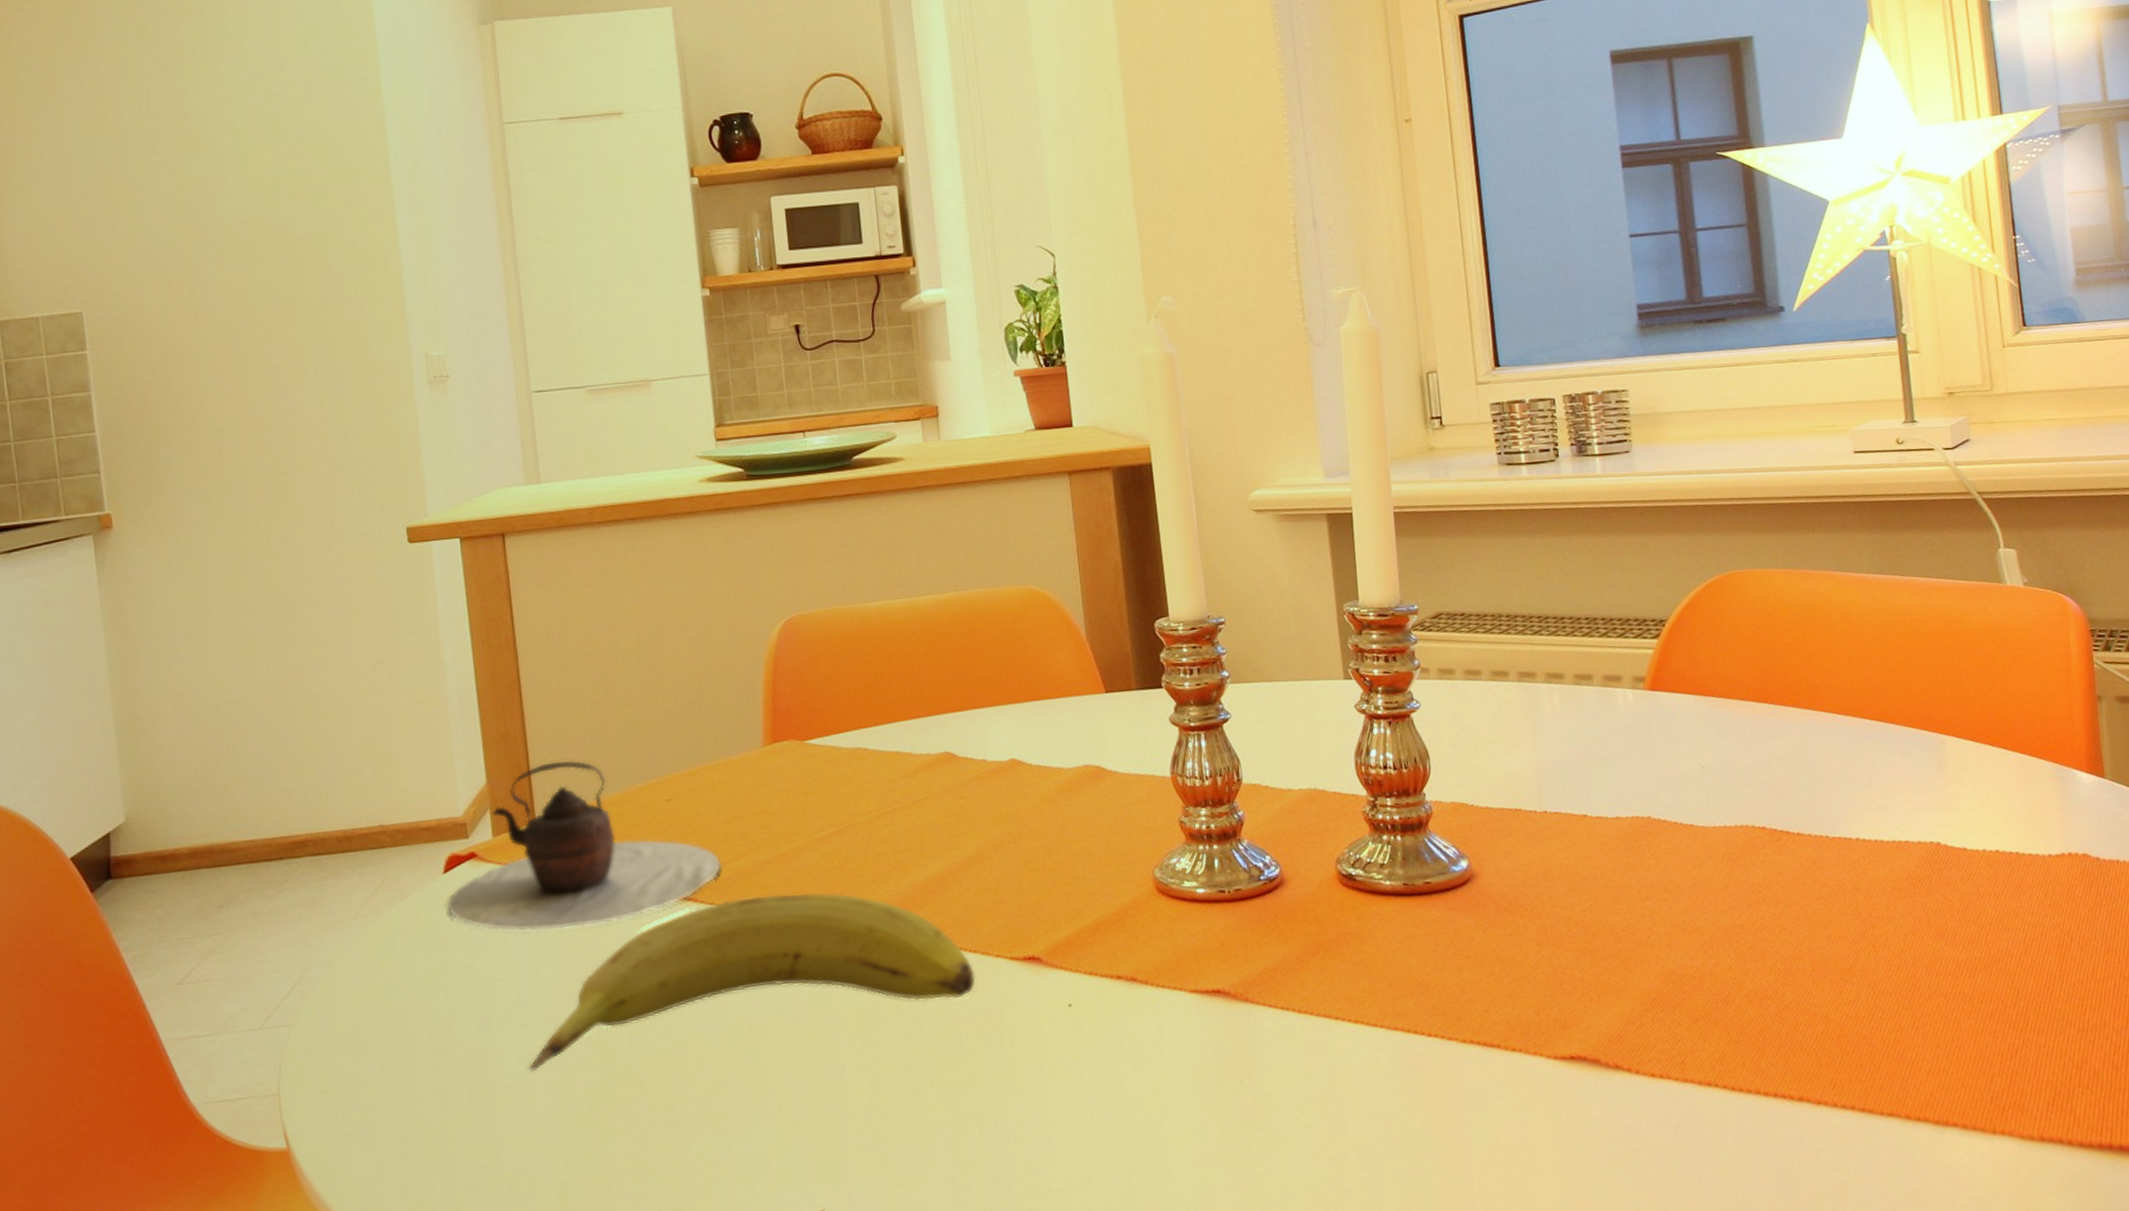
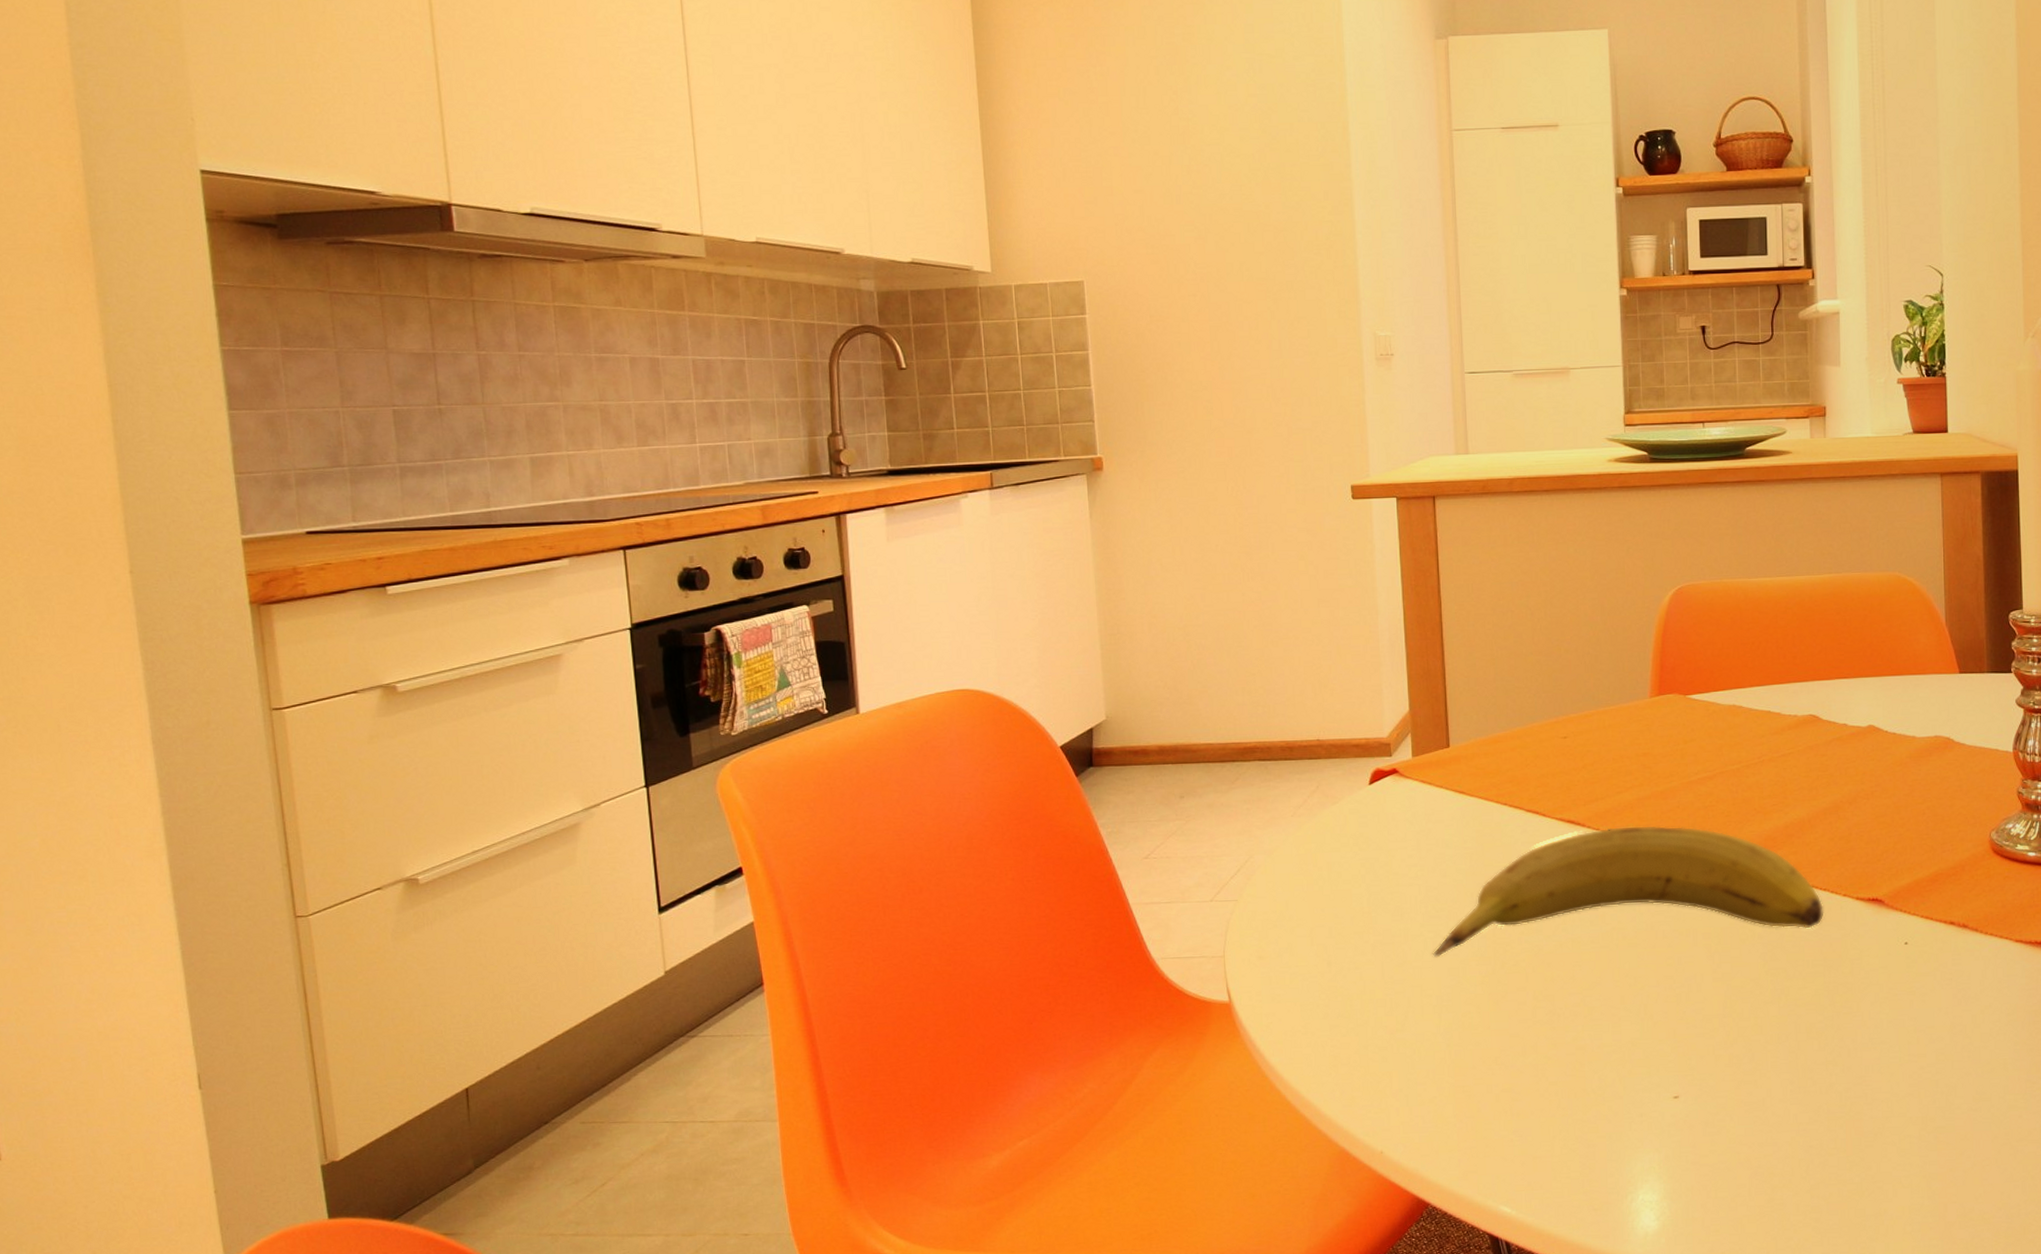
teapot: present [447,760,722,932] -> none [1371,696,1608,840]

